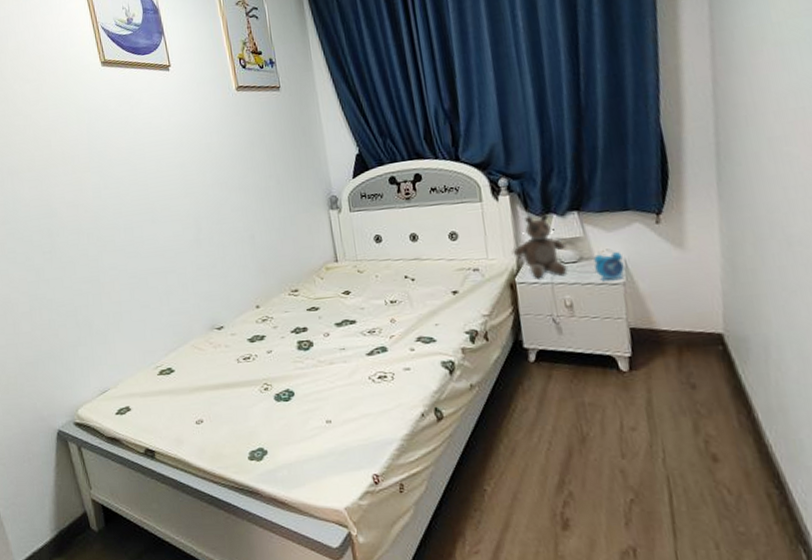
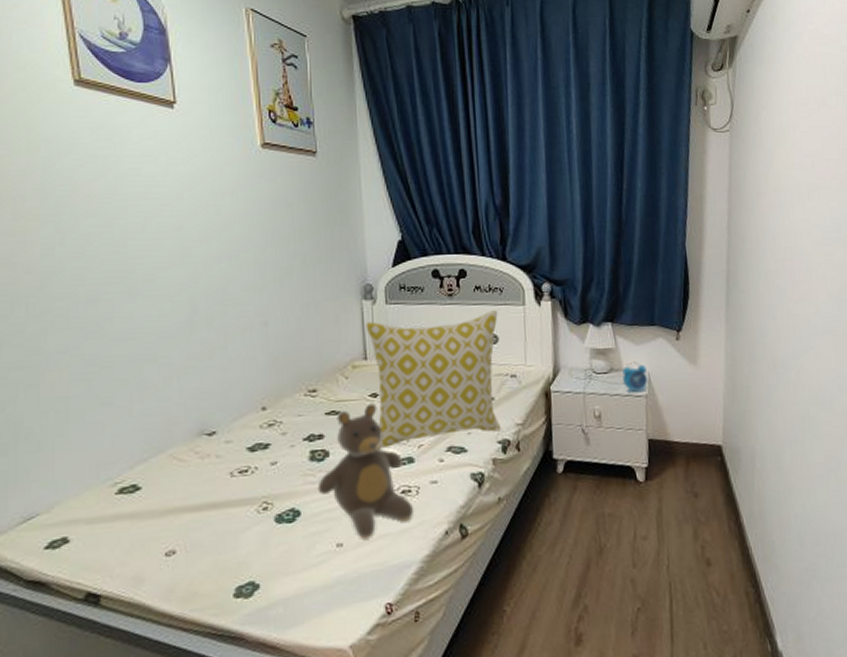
teddy bear: none [306,299,390,418] -> present [317,403,413,539]
pillow: none [334,209,468,340] -> present [366,310,502,450]
stuffed animal: present [514,213,567,278] -> none [552,322,599,387]

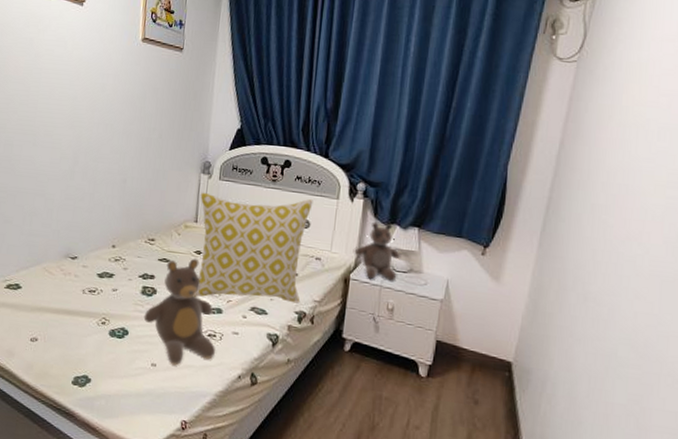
stuffed animal: none [552,322,599,387] -> present [355,221,400,281]
alarm clock: present [622,361,648,393] -> none [421,266,446,296]

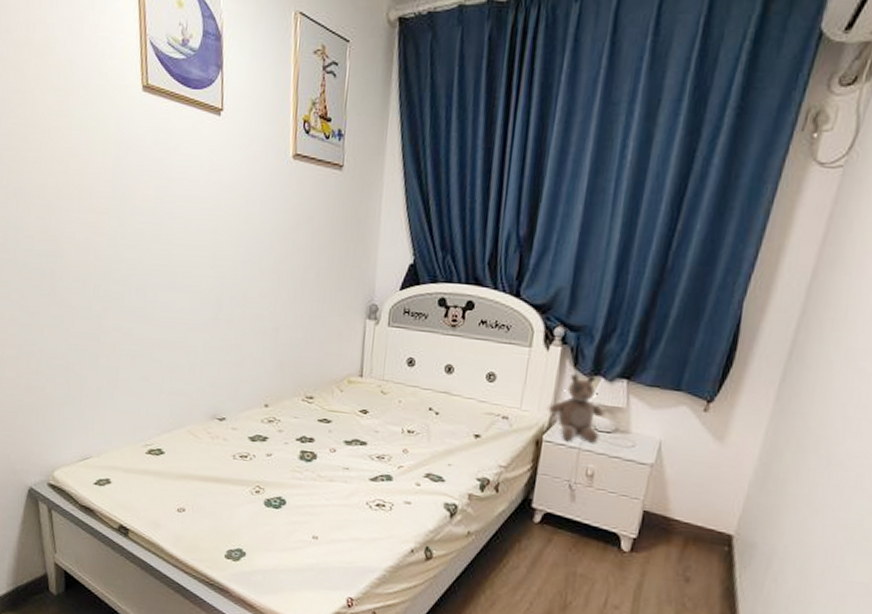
teddy bear: present [143,258,215,366] -> none [302,418,385,538]
pillow: present [193,192,313,304] -> none [358,341,501,469]

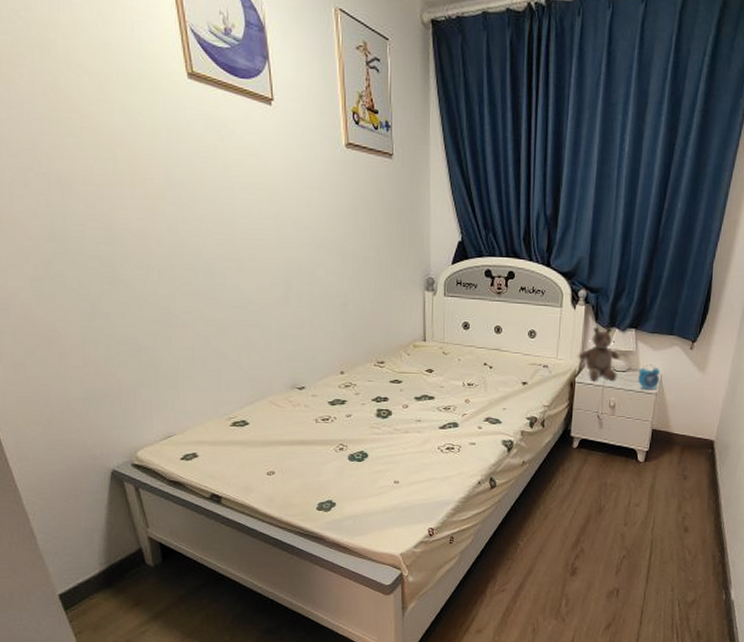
alarm clock: none [627,425,659,460] -> present [638,364,660,390]

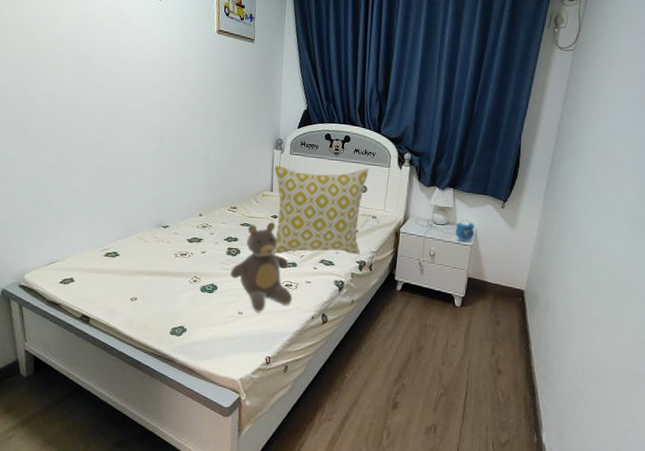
teddy bear: none [381,377,454,480] -> present [230,222,292,312]
pillow: none [426,309,538,414] -> present [271,165,369,255]
stuffed animal: present [579,326,620,381] -> none [404,185,439,232]

